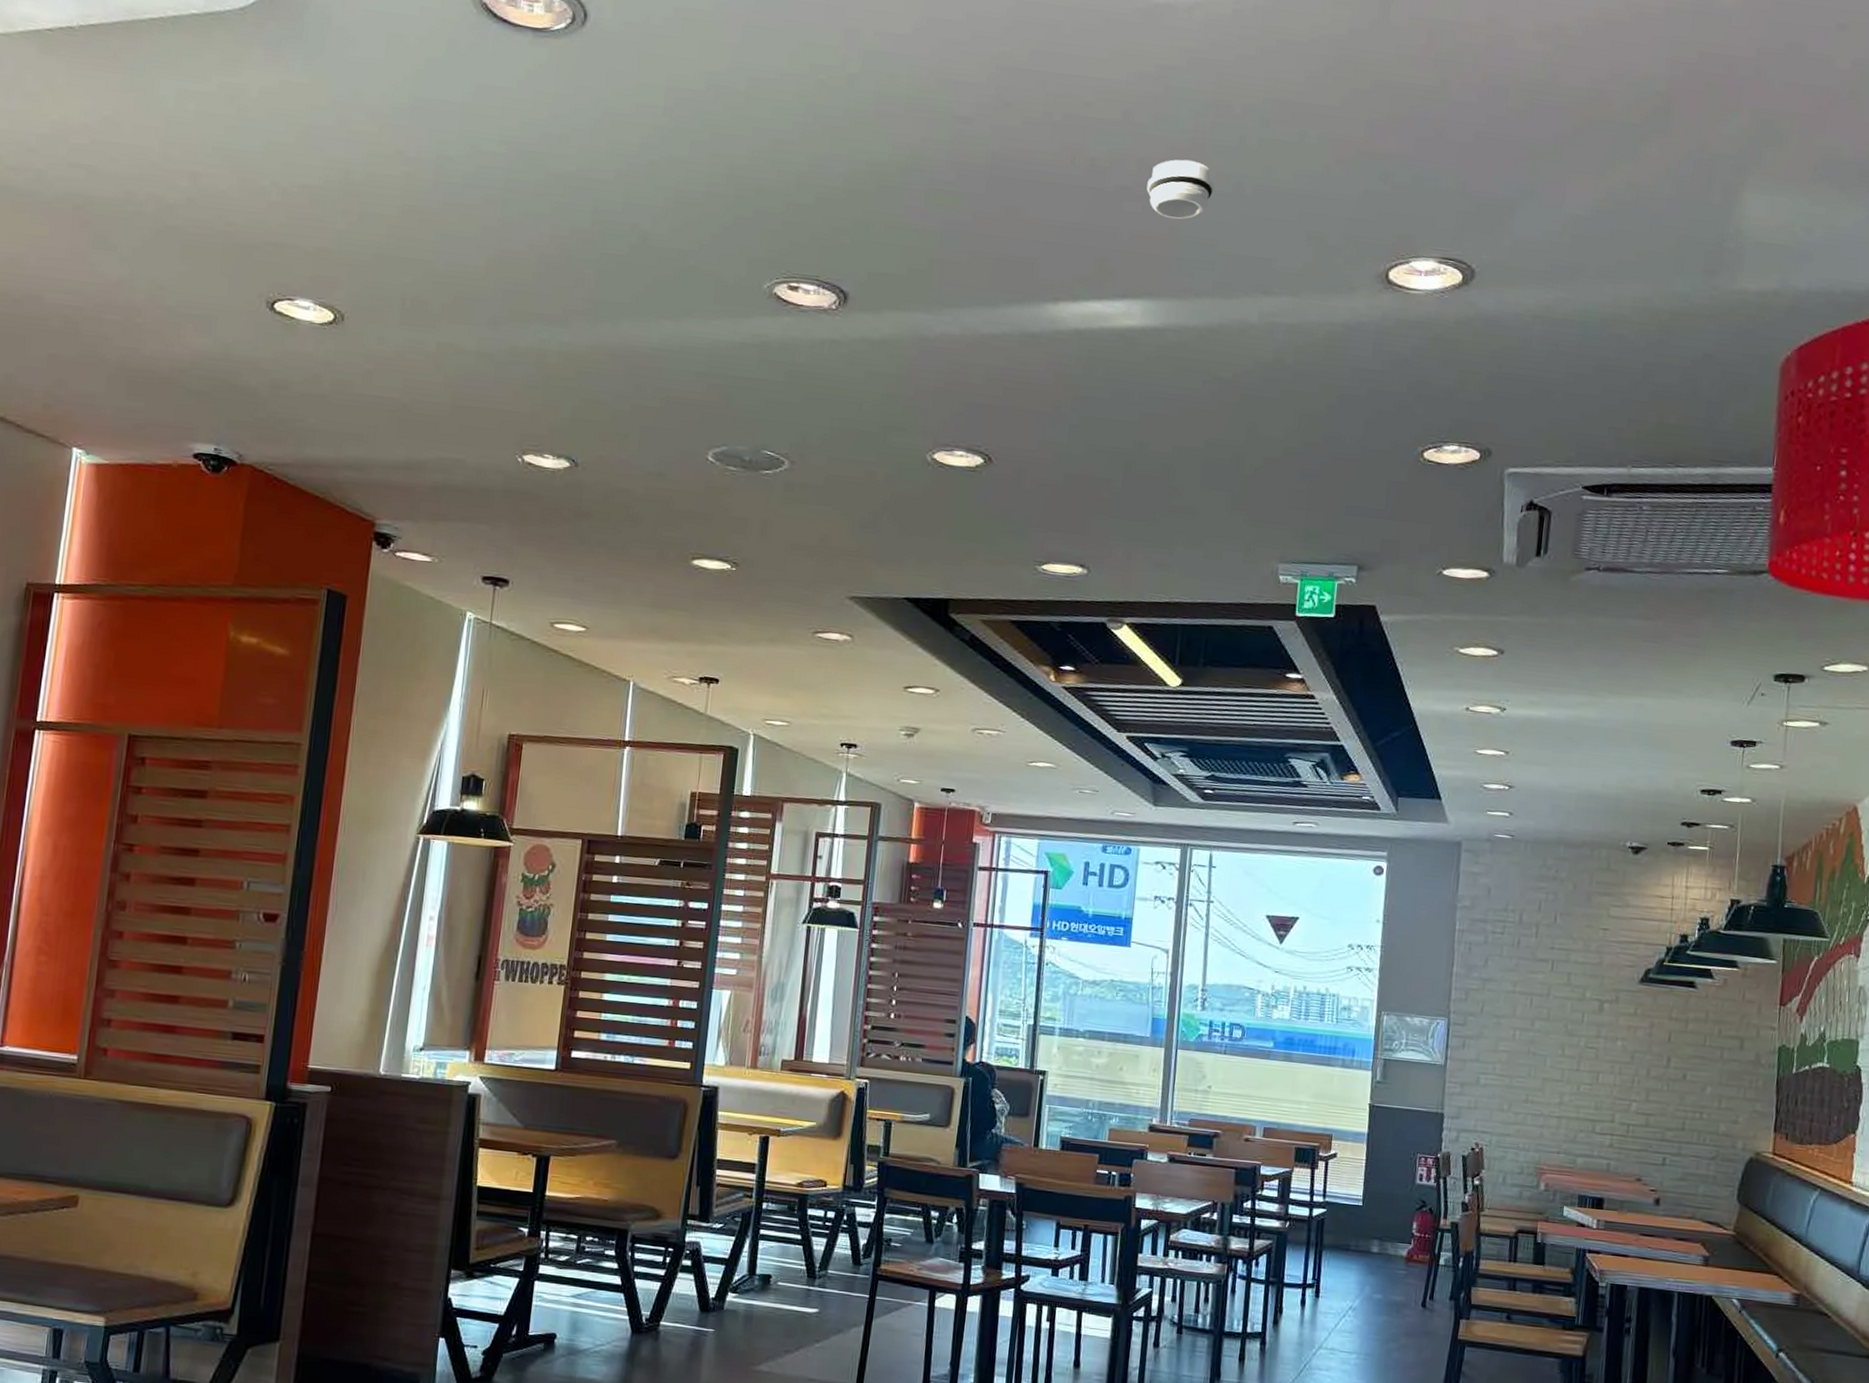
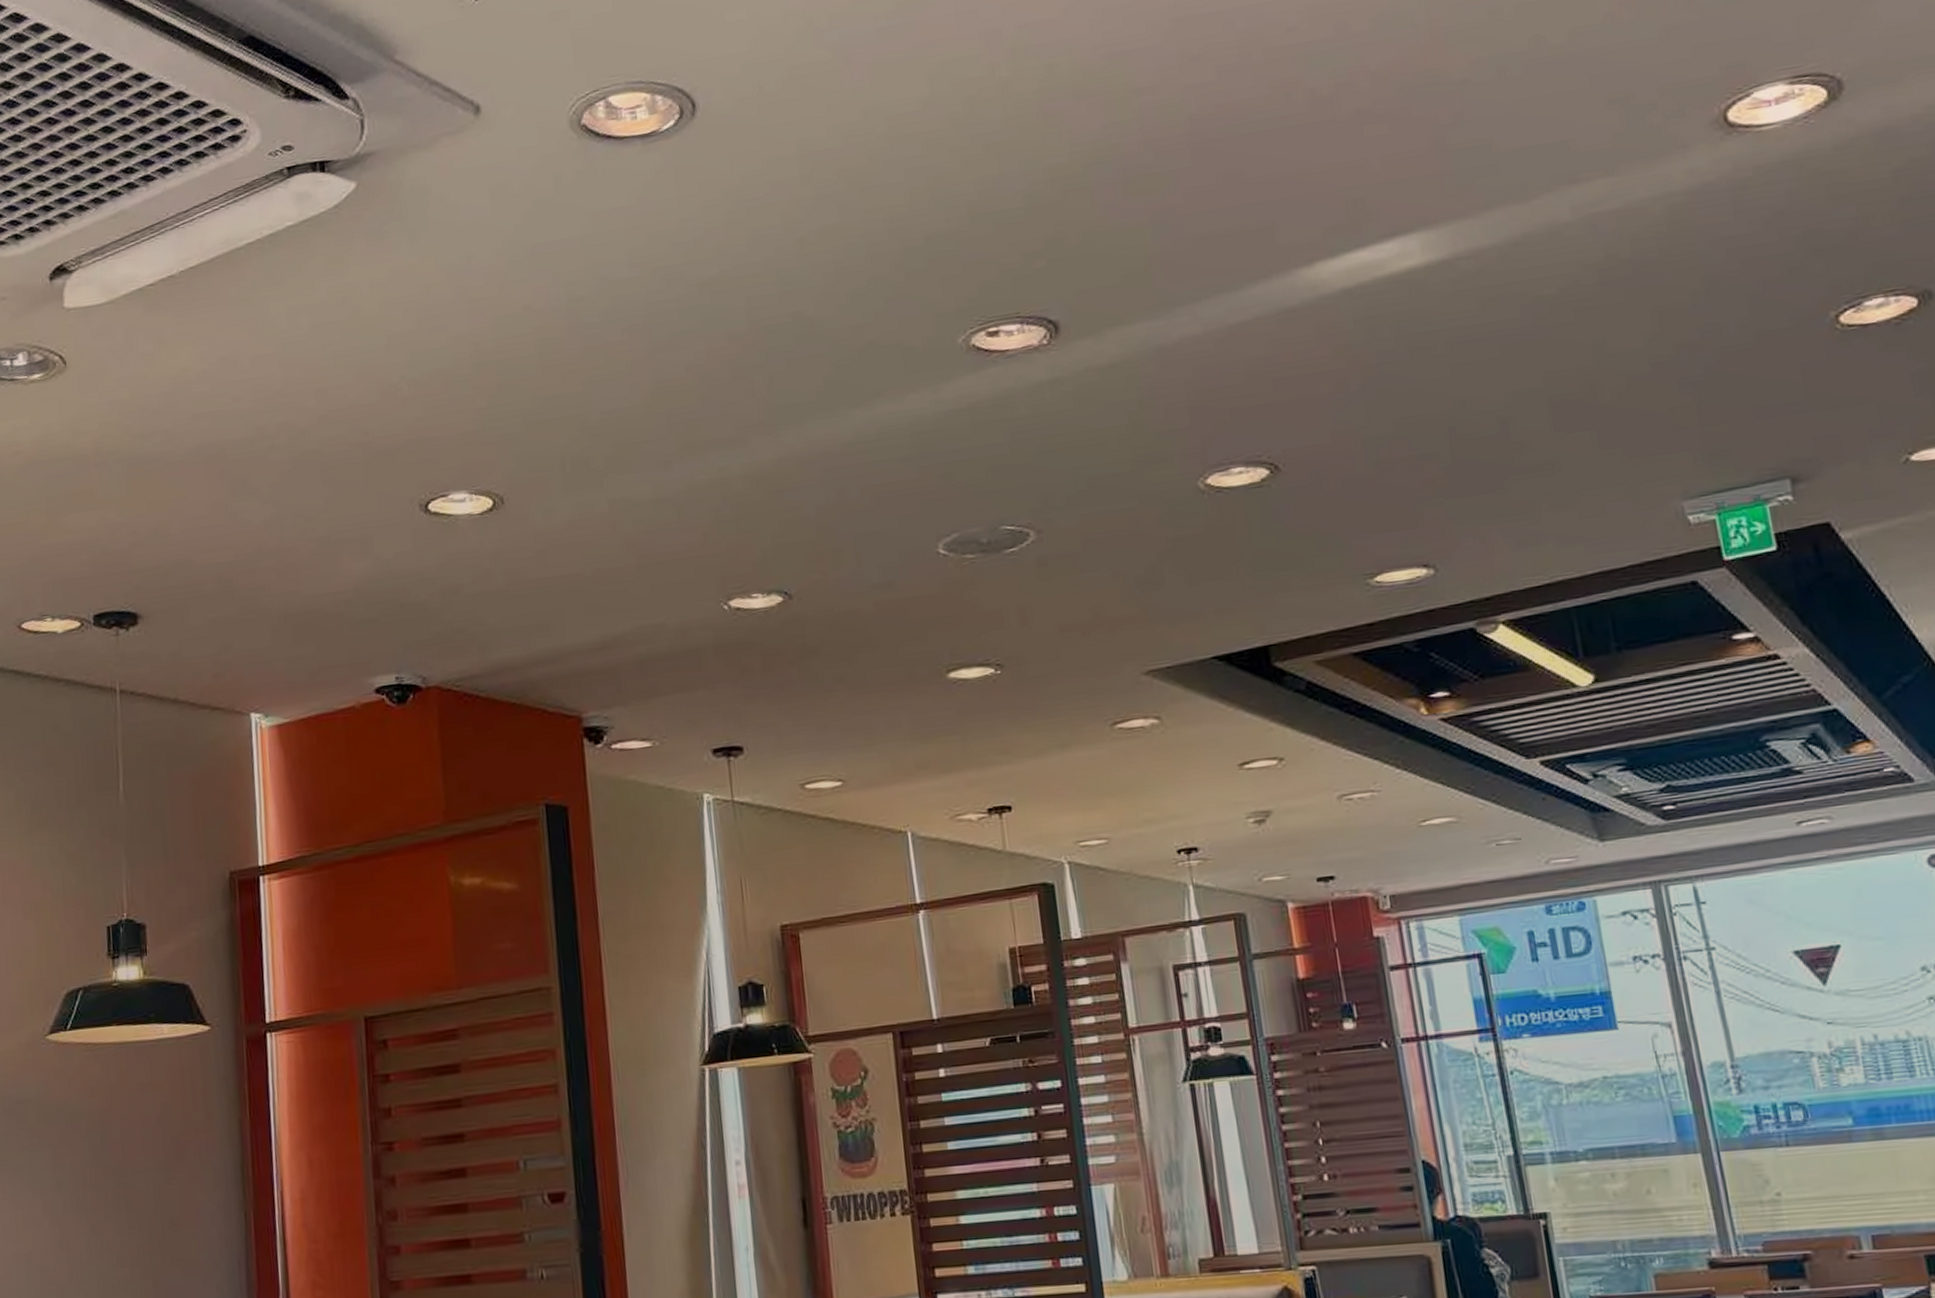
smoke detector: present [1146,159,1214,220] -> none [1387,55,1473,130]

